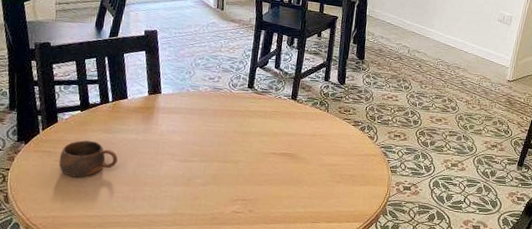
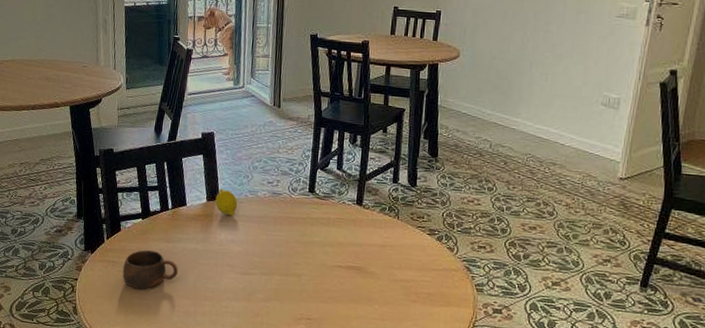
fruit: none [157,83,180,109] -> present [215,188,238,216]

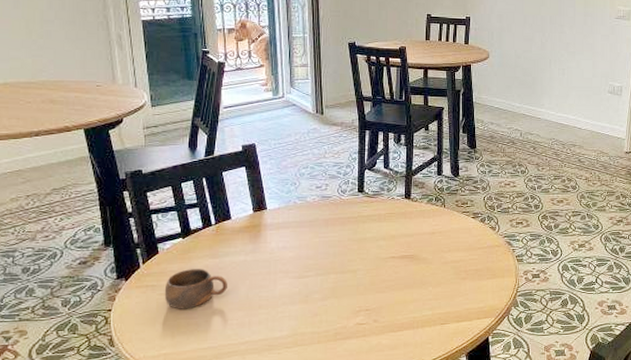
fruit: present [215,188,238,216] -> none [262,198,287,224]

